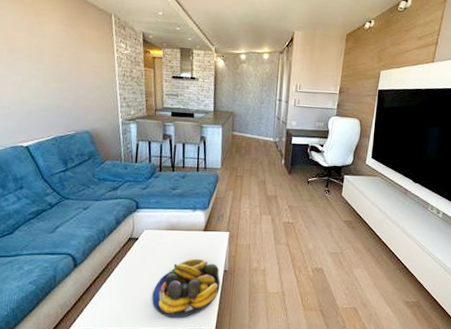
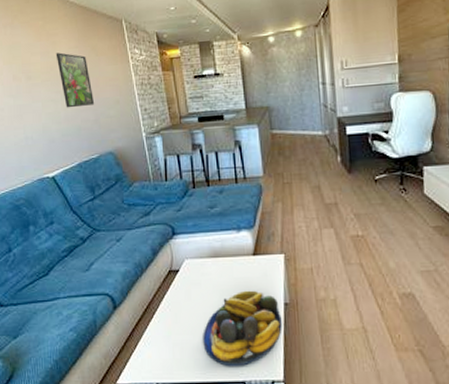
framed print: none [41,33,77,87] -> present [56,52,95,108]

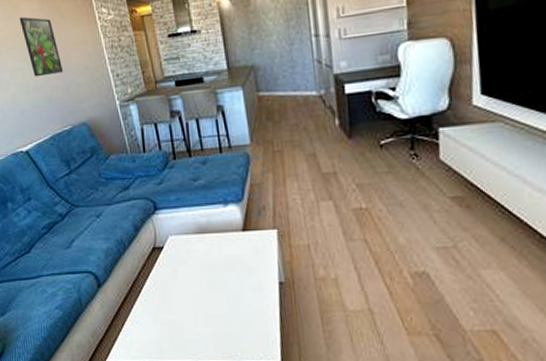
fruit bowl: present [203,290,282,367] -> none [192,268,278,349]

